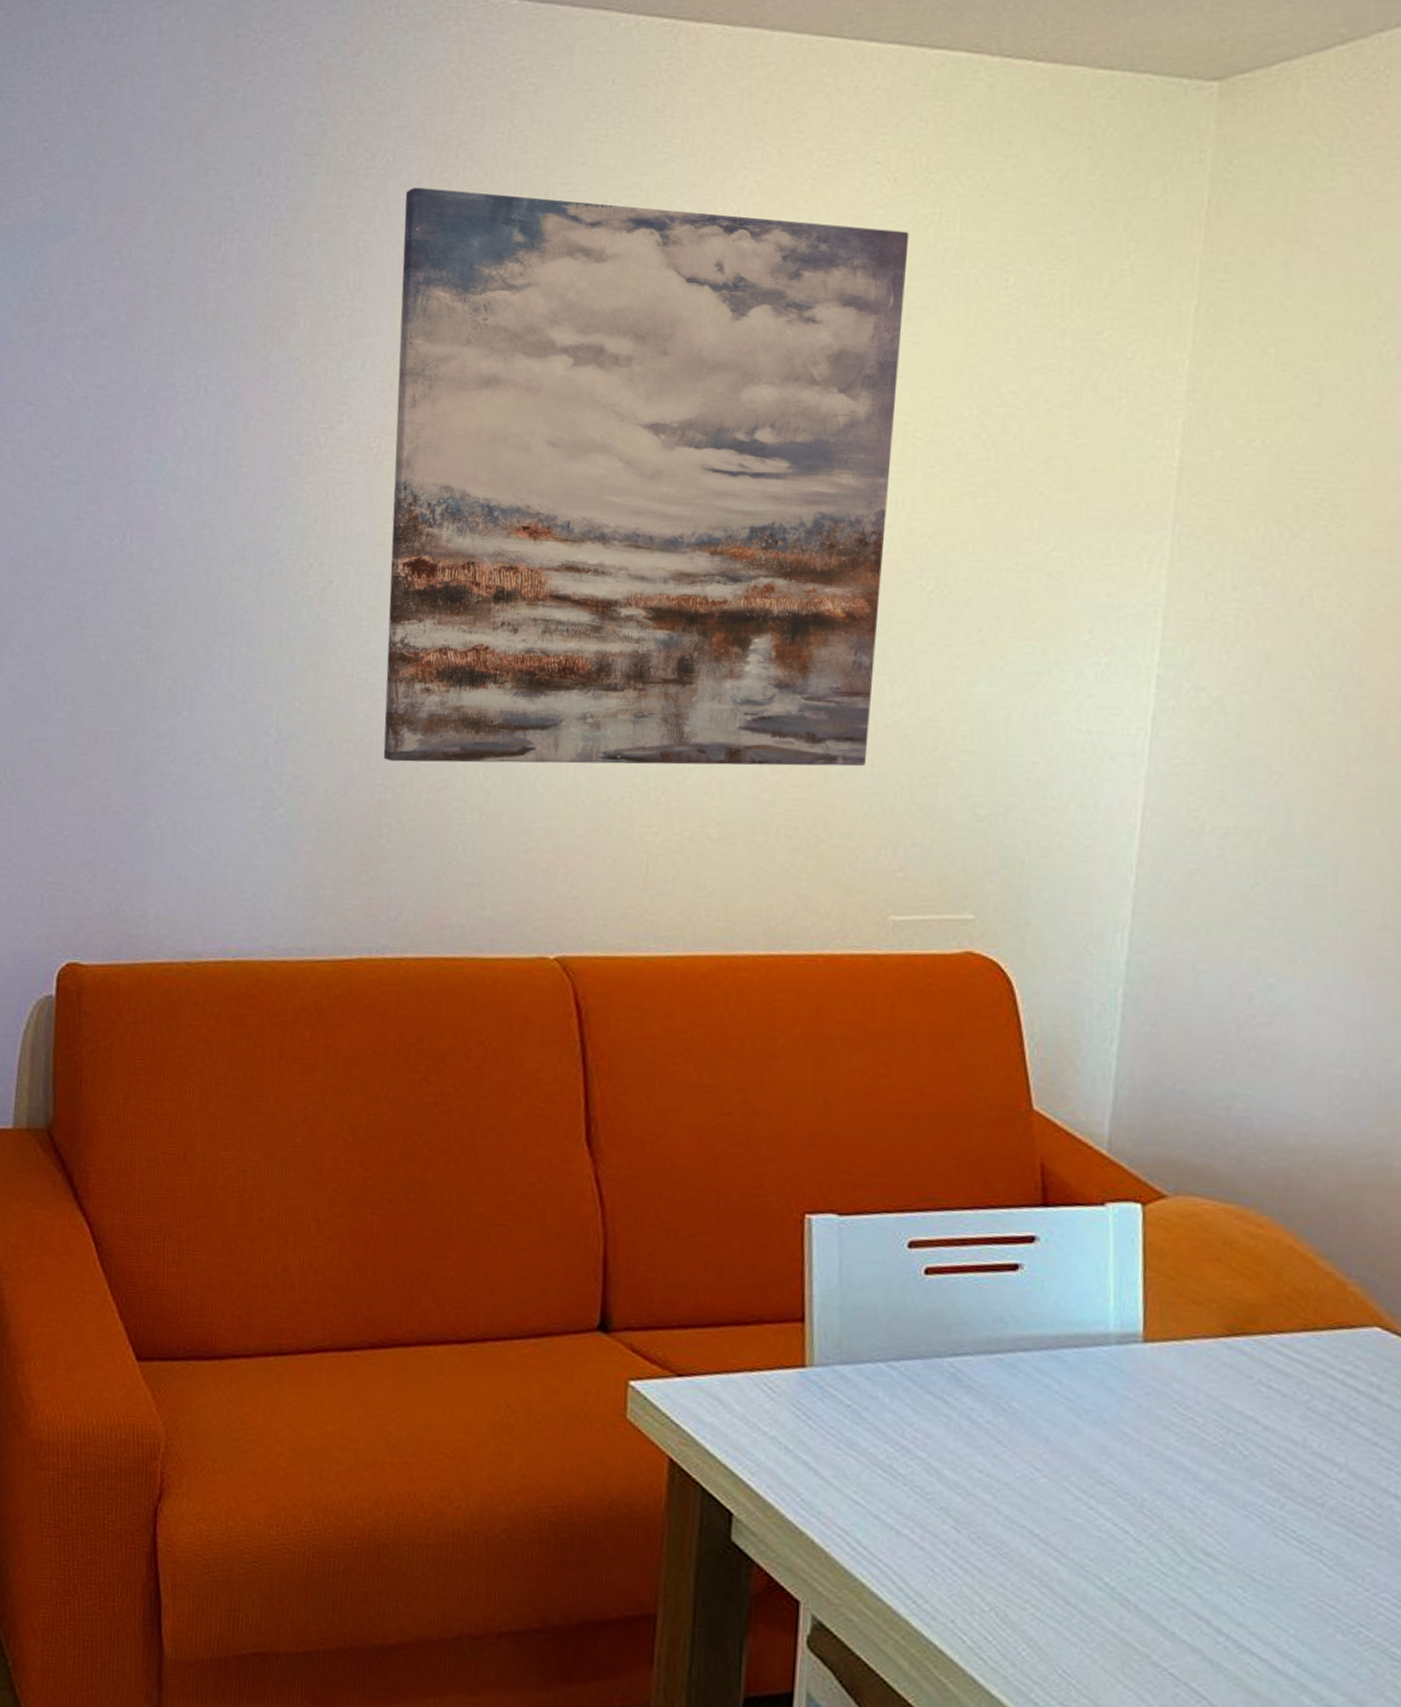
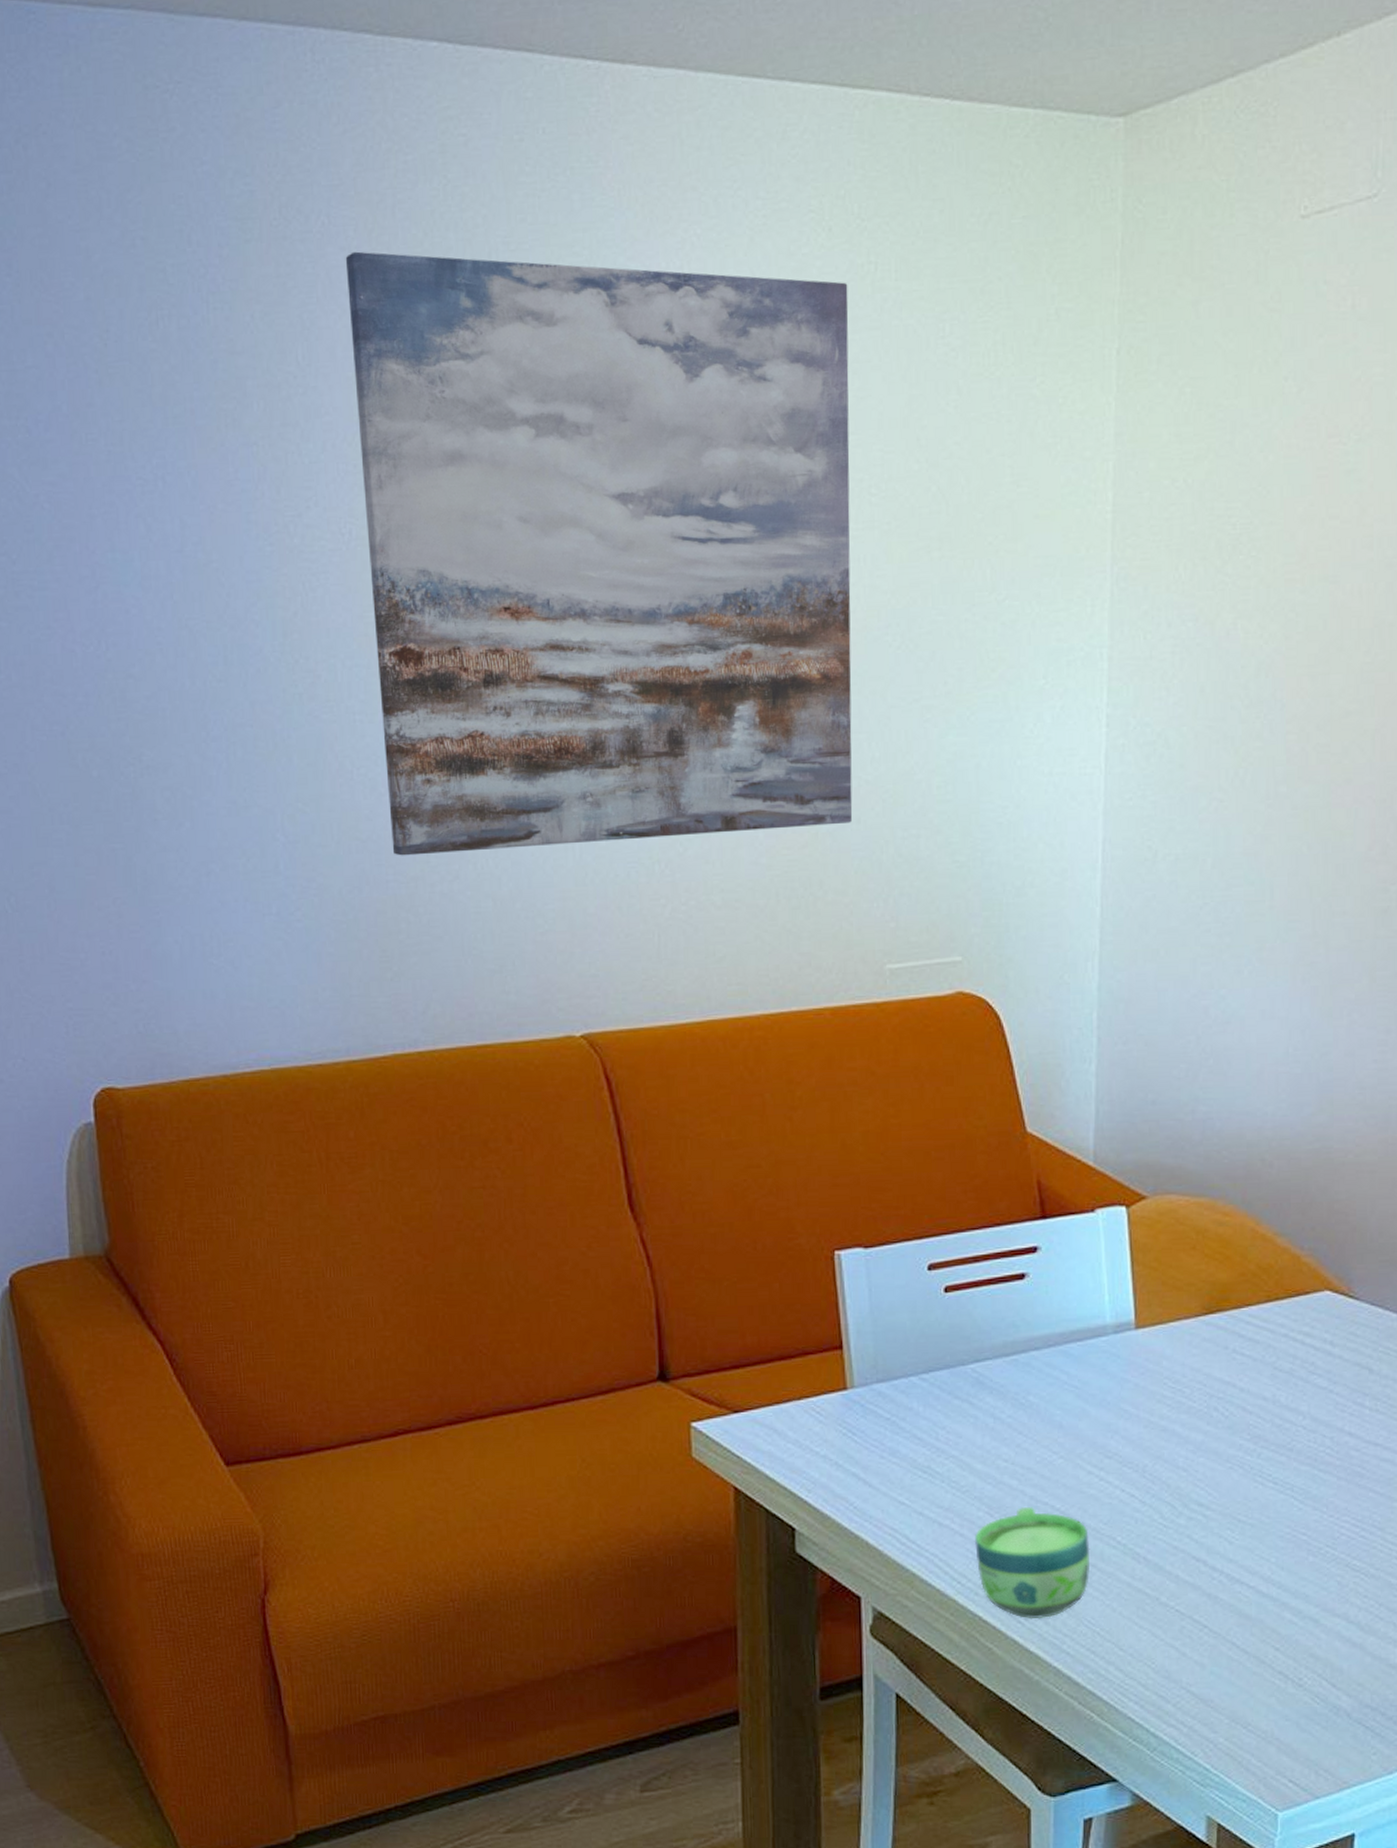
cup: none [935,1527,1071,1659] -> present [974,1507,1090,1620]

